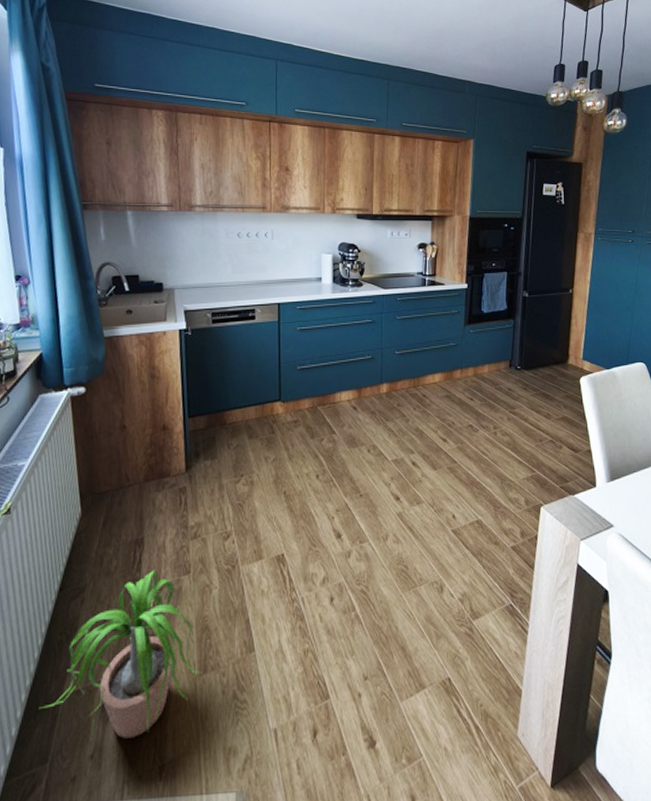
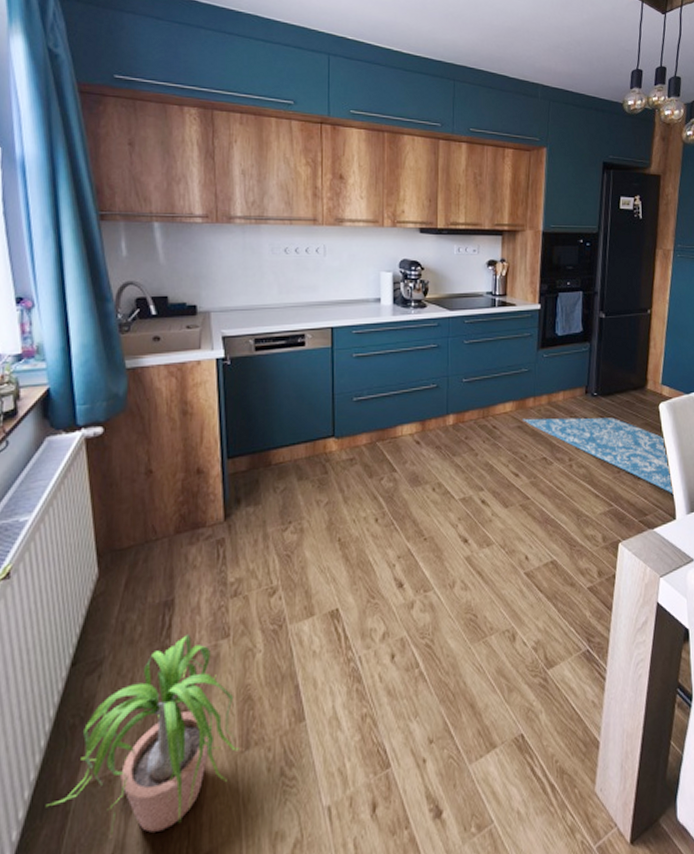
rug: none [450,388,594,463] -> present [522,417,674,494]

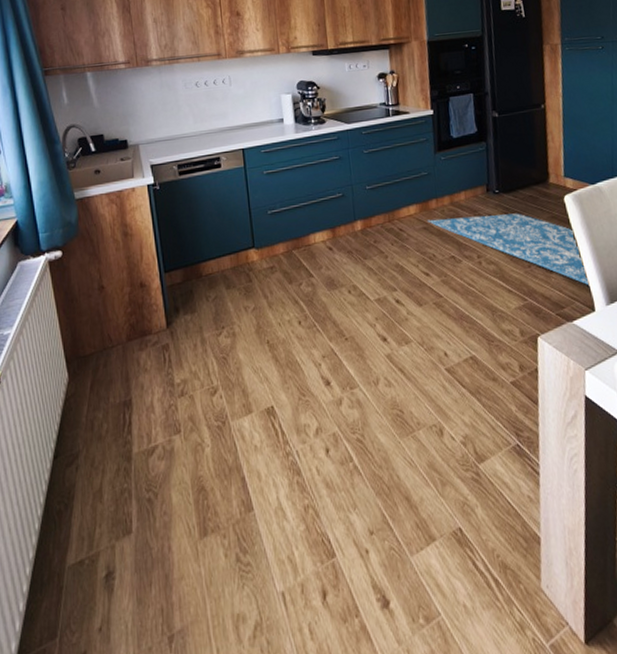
potted plant: present [47,634,240,835] -> none [45,430,199,609]

